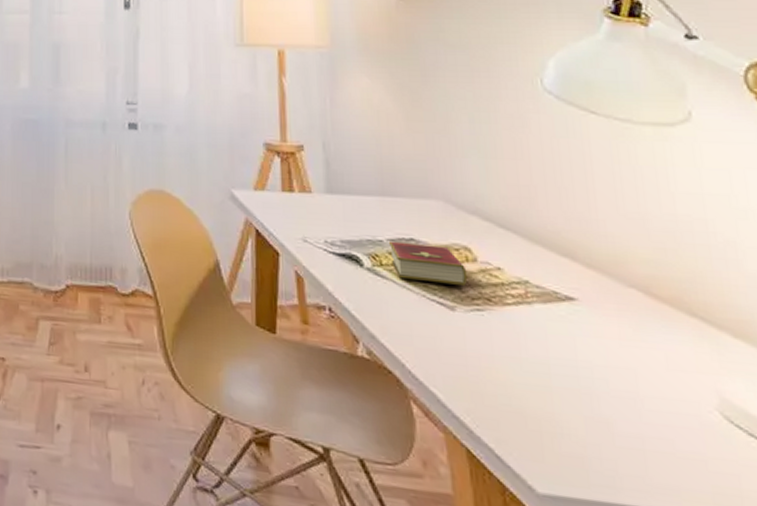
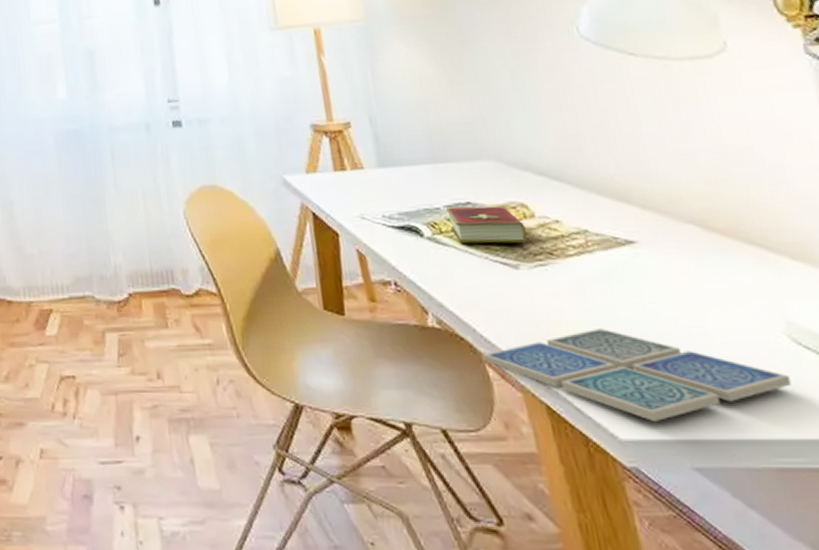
drink coaster: none [408,379,719,481] -> present [482,329,792,423]

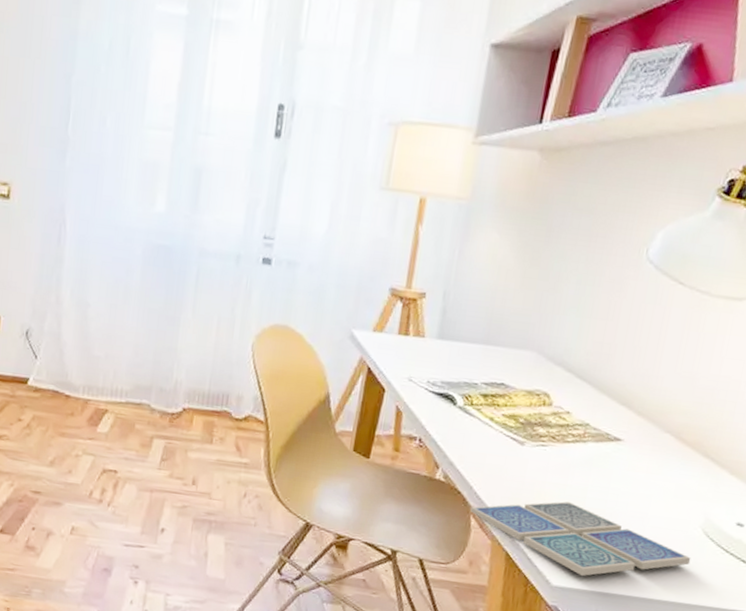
hardcover book: present [445,205,528,244] -> none [481,384,542,425]

